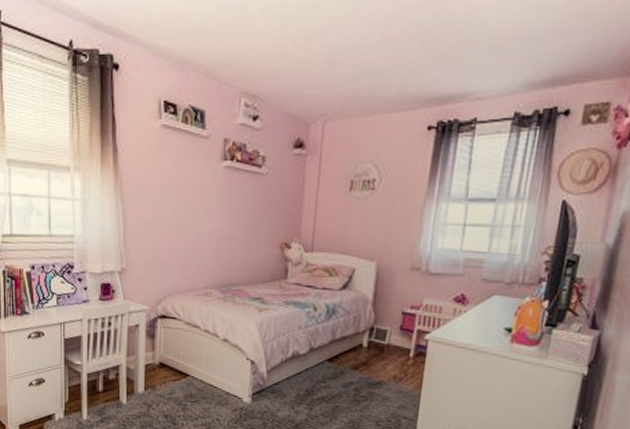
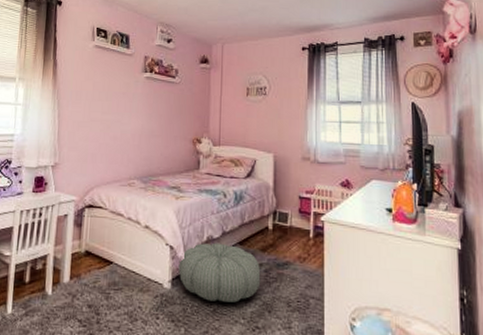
pouf: none [259,359,350,419] -> present [178,242,261,303]

